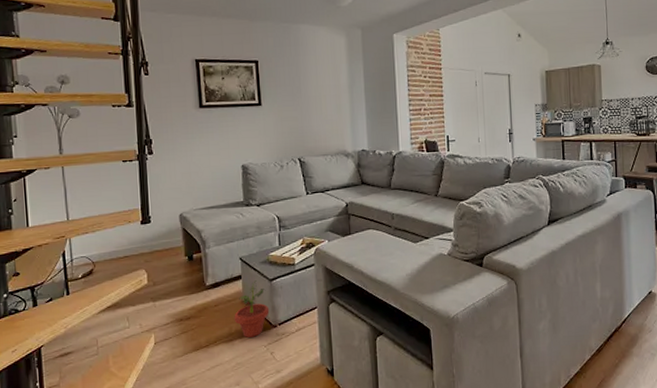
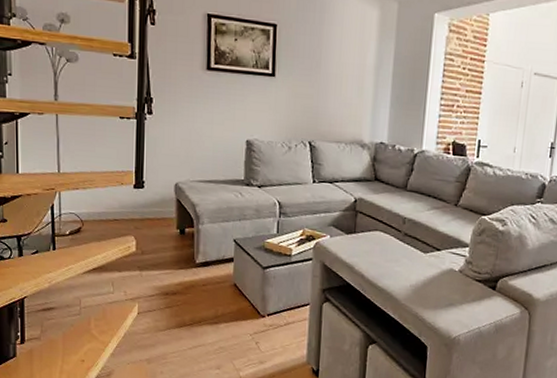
potted plant: present [234,280,270,338] -> none [221,266,259,324]

